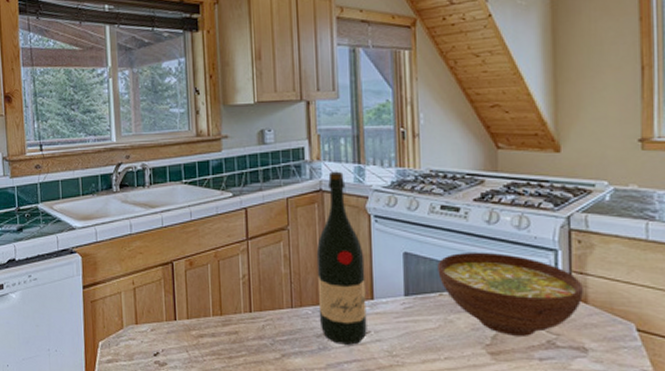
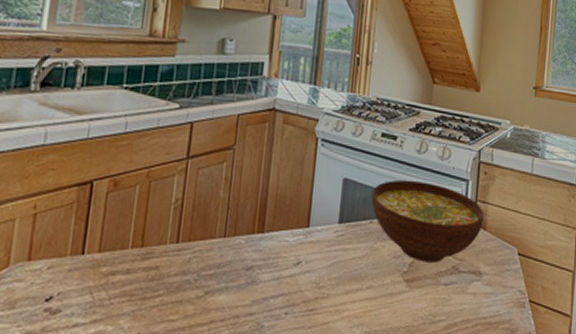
wine bottle: present [316,171,367,345] -> none [251,90,307,277]

